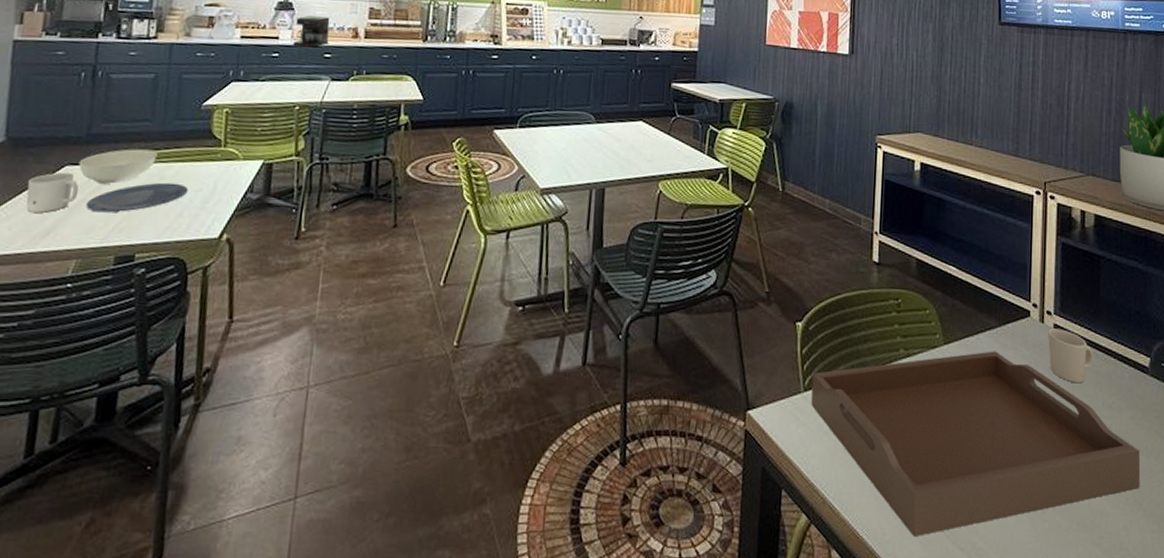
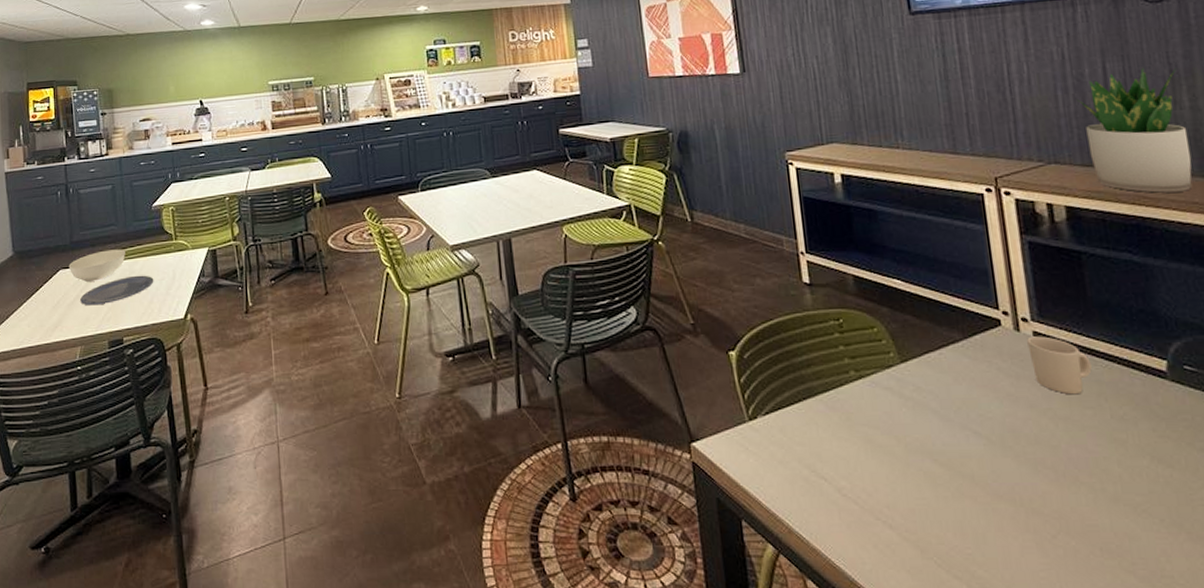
mug: present [26,172,80,214] -> none [35,275,73,312]
coffee maker: present [293,15,330,48] -> none [213,115,243,145]
serving tray: present [811,351,1141,536] -> none [755,366,1178,565]

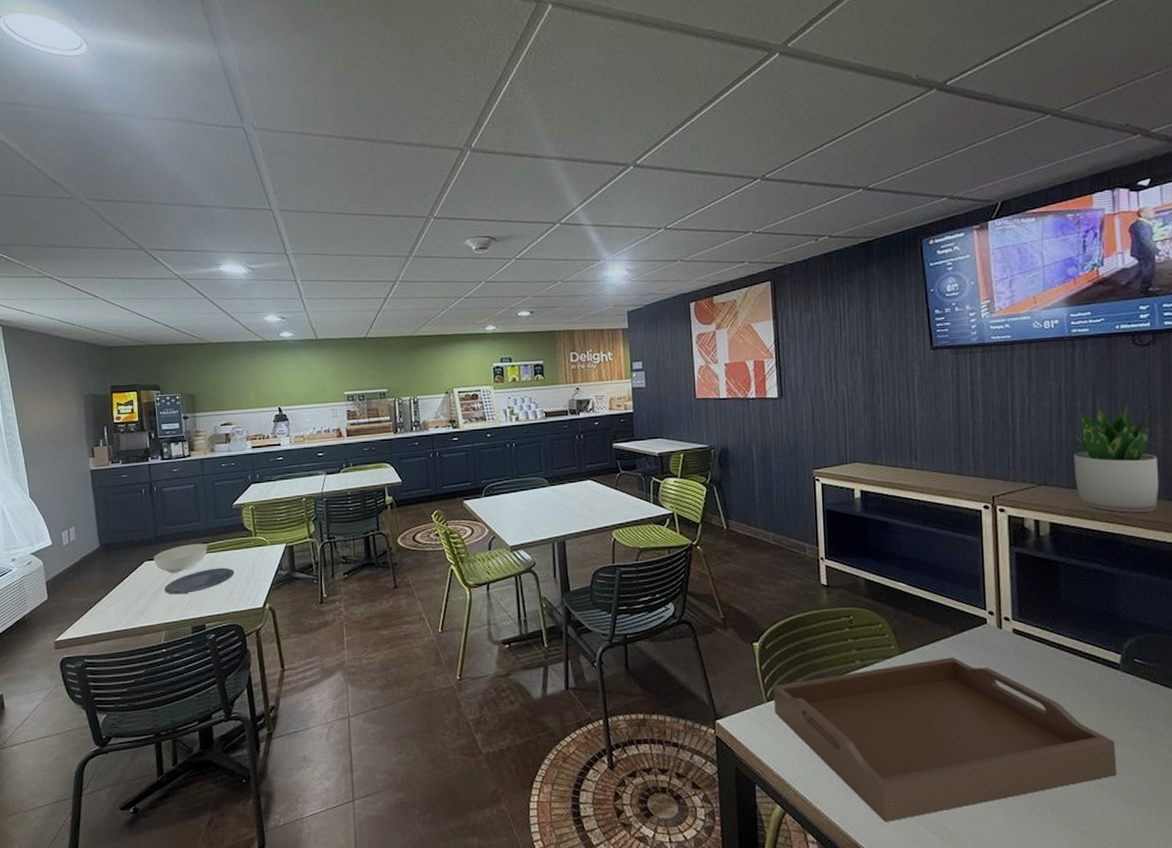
serving tray: none [755,366,1178,565] -> present [773,657,1117,822]
mug: present [1027,336,1092,395] -> none [1007,633,1059,682]

